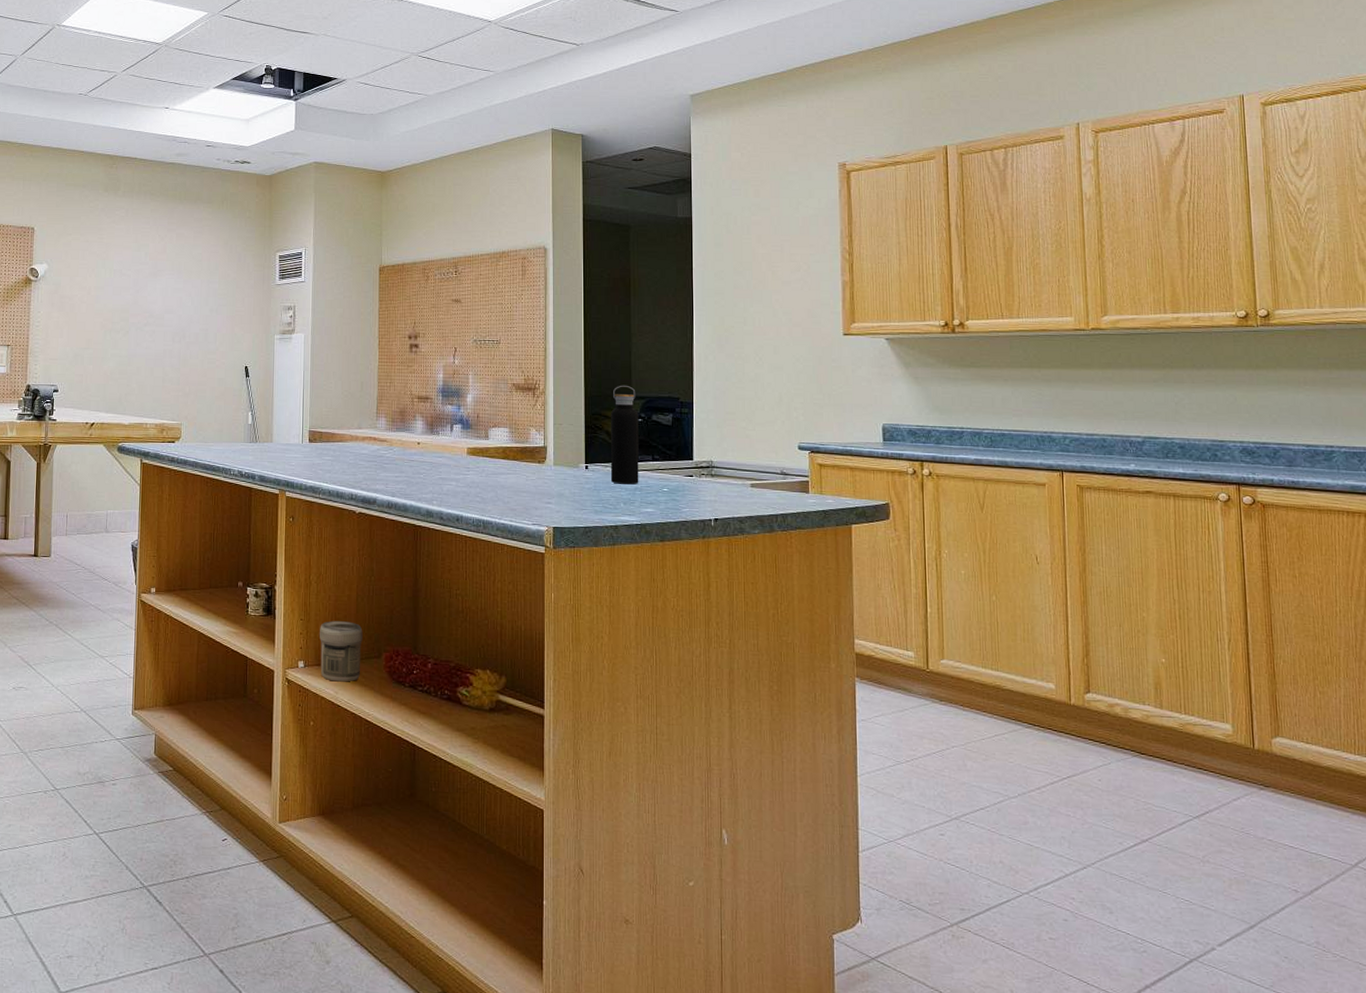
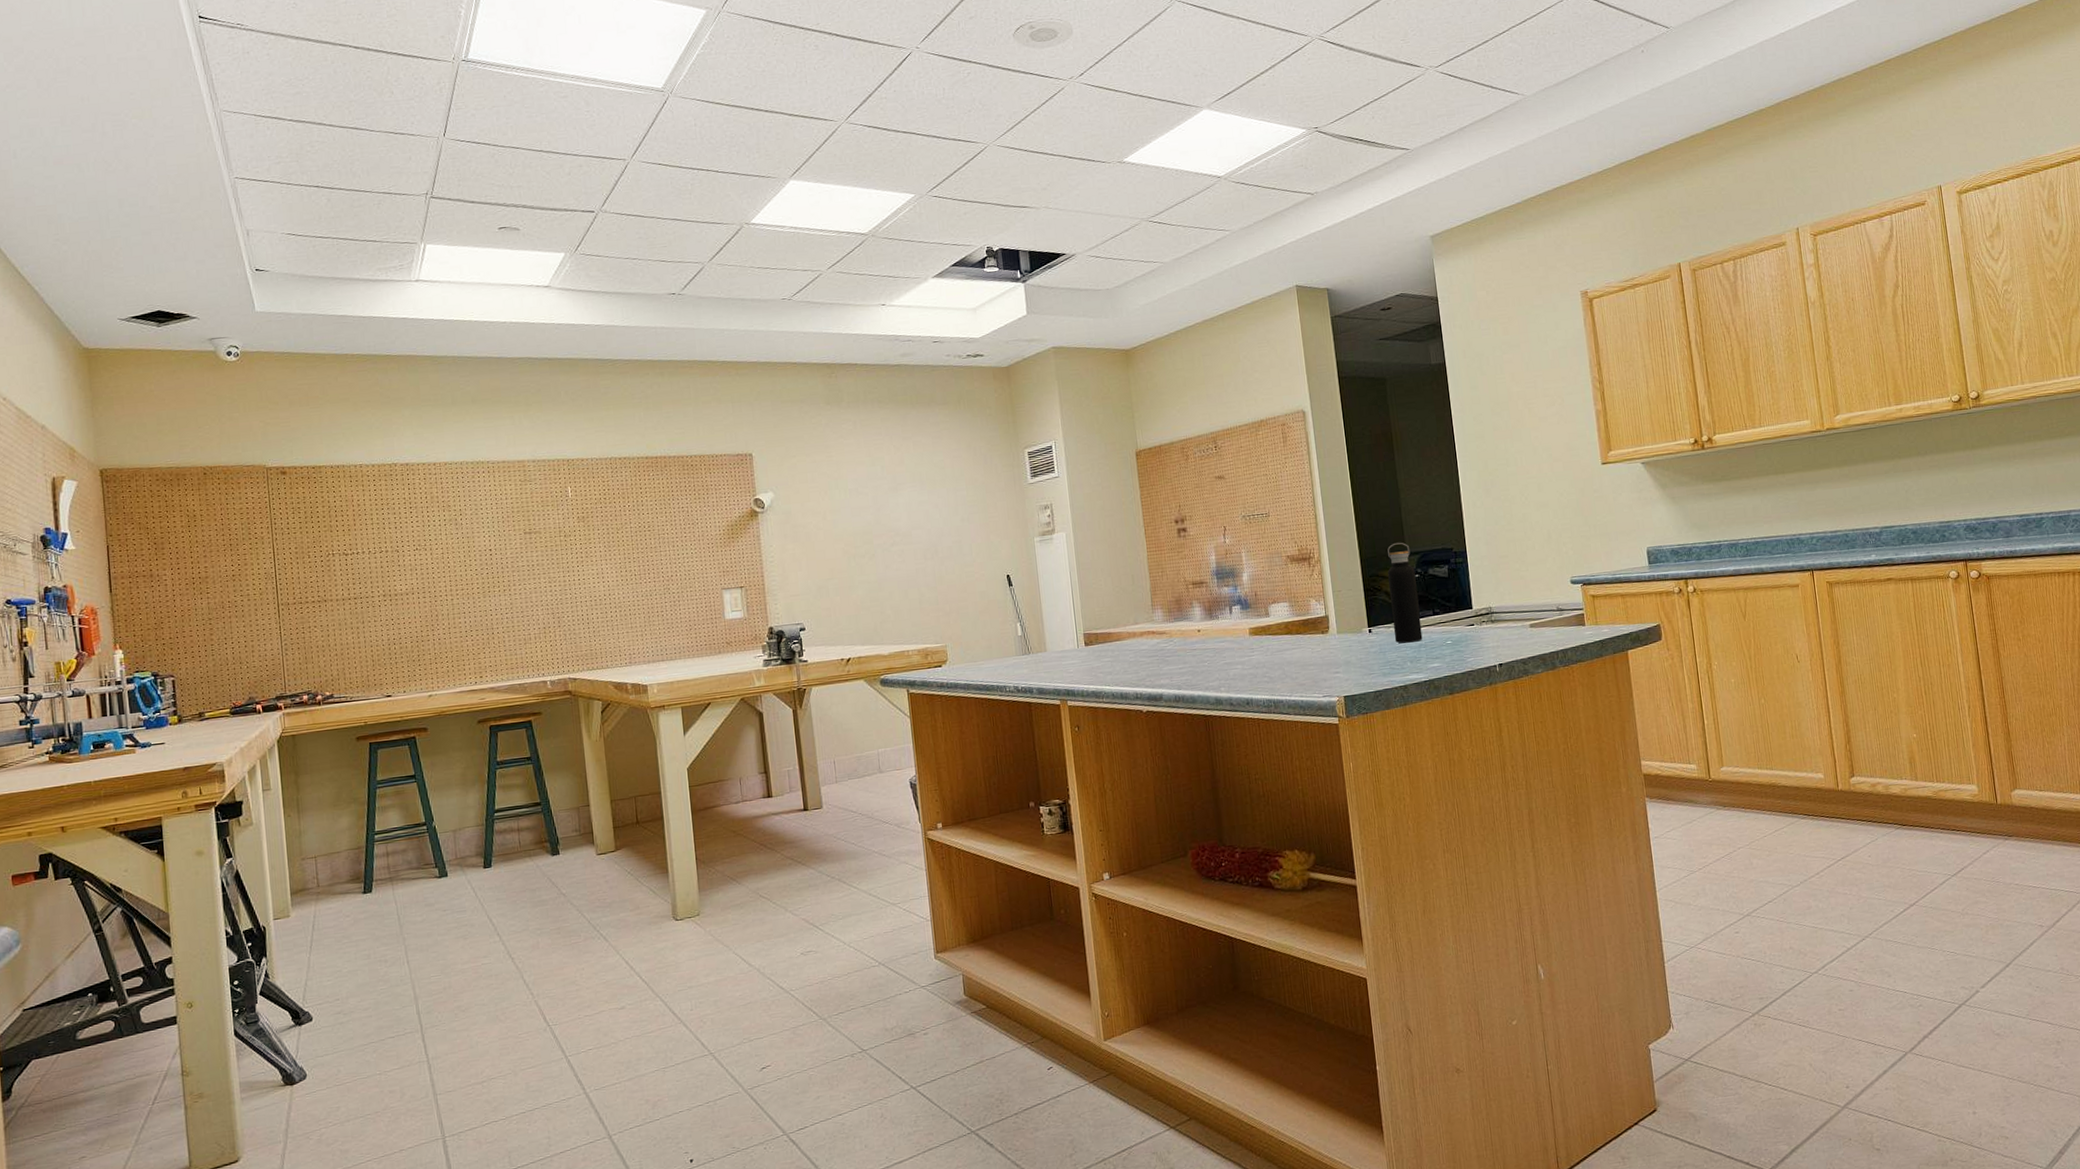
jar: present [319,621,363,682] -> none [1120,824,1169,888]

